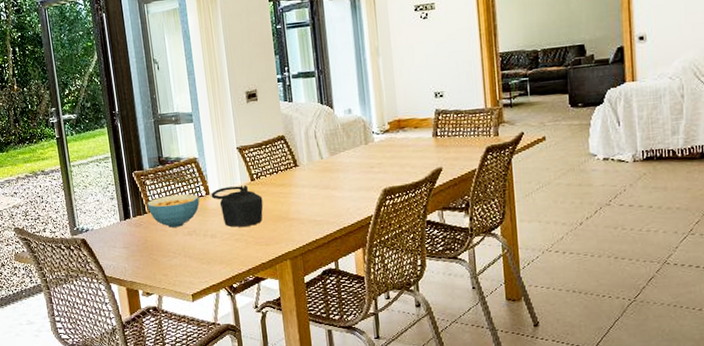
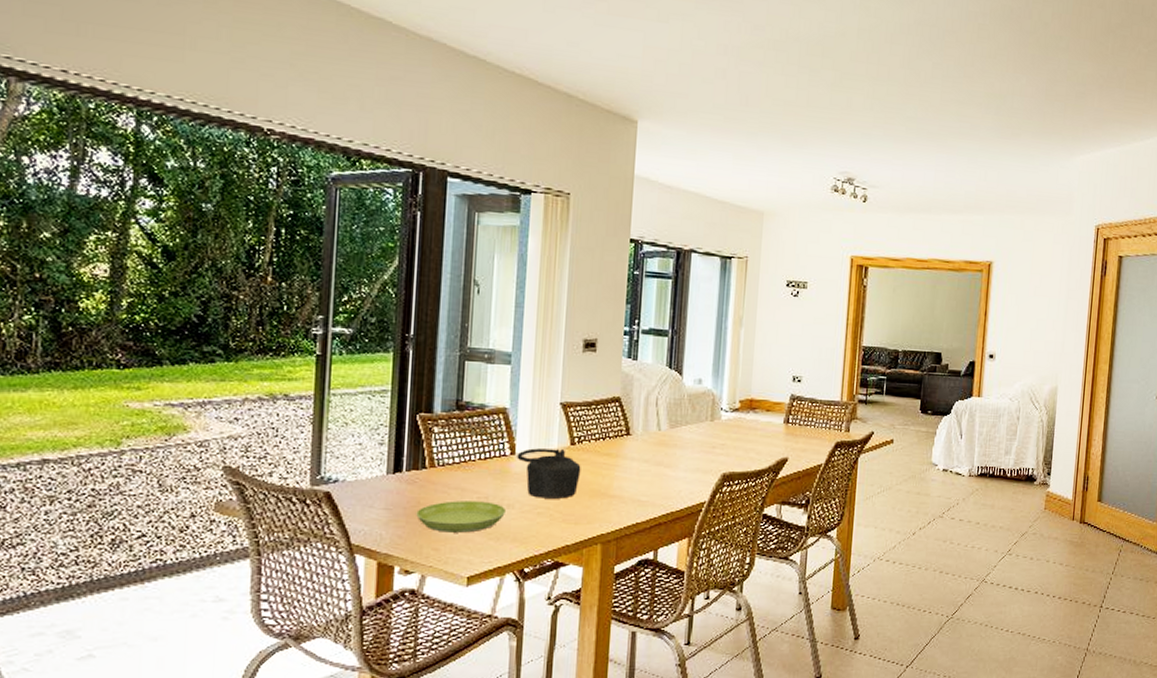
saucer: none [146,234,212,262] -> present [416,500,507,533]
cereal bowl: present [147,193,200,228] -> none [429,449,501,490]

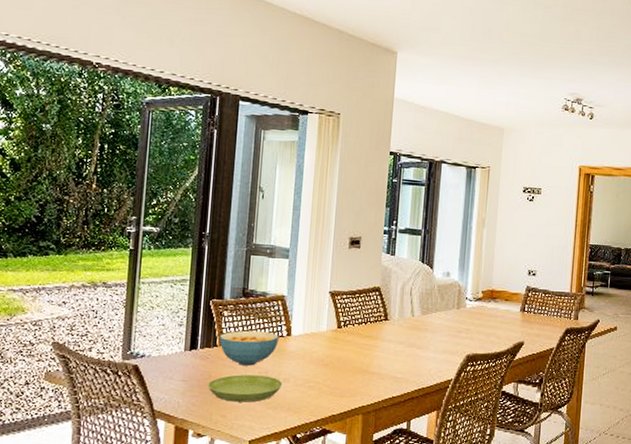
cereal bowl: none [429,449,501,490] -> present [219,330,279,366]
teapot: present [517,448,581,499] -> none [292,330,346,375]

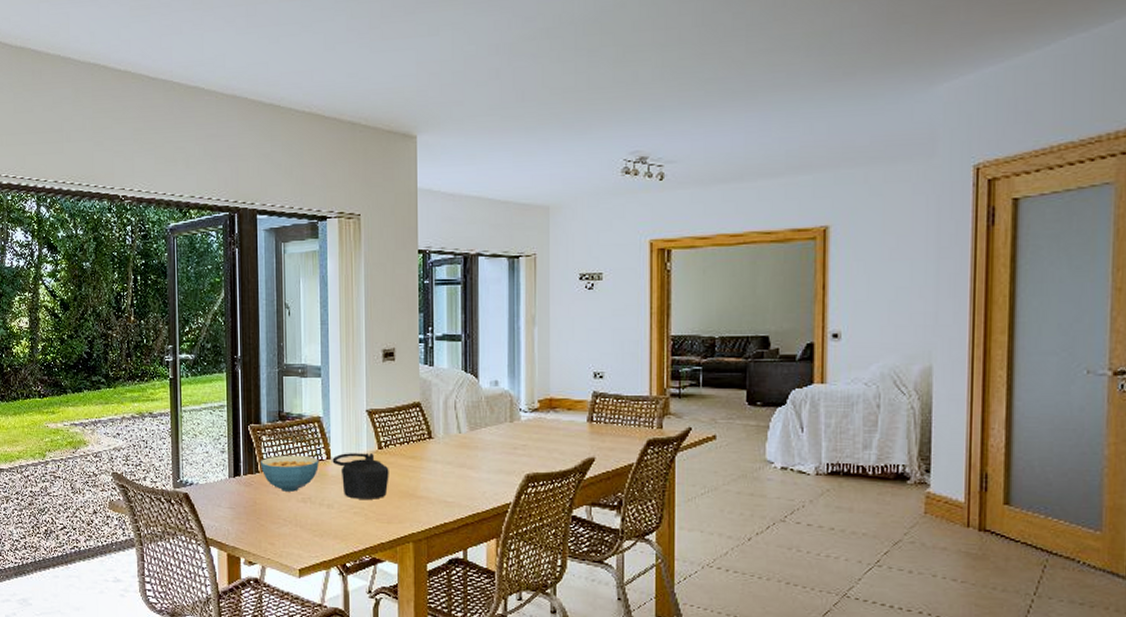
saucer: present [208,374,283,403] -> none [254,501,328,530]
teapot: none [292,330,346,375] -> present [332,453,389,499]

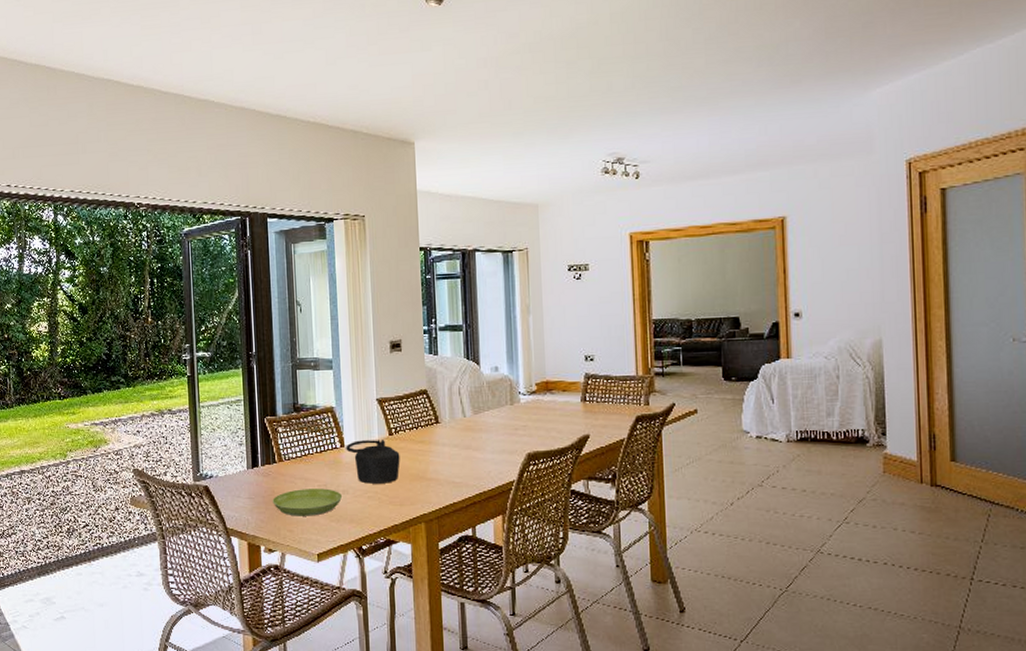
saucer: none [254,501,328,530] -> present [272,488,343,516]
cereal bowl: present [261,455,319,492] -> none [278,444,333,480]

